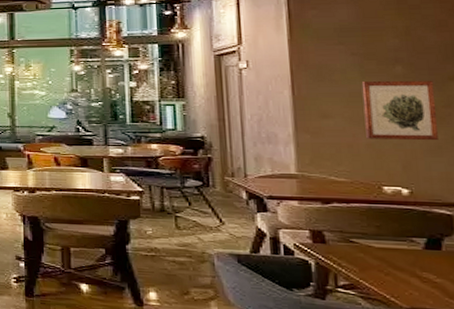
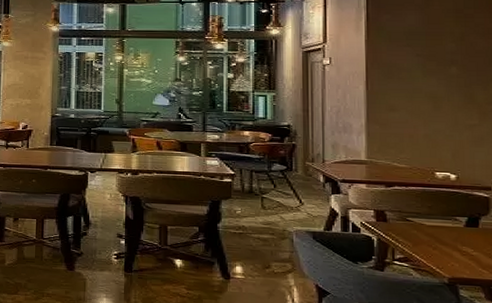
wall art: present [361,81,438,141] -> none [423,80,482,133]

